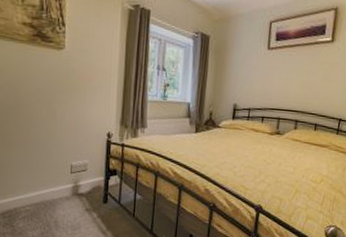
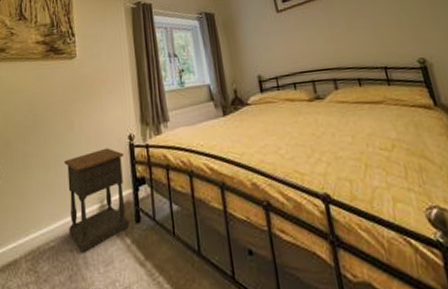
nightstand: none [44,140,101,218] -> present [64,147,130,253]

